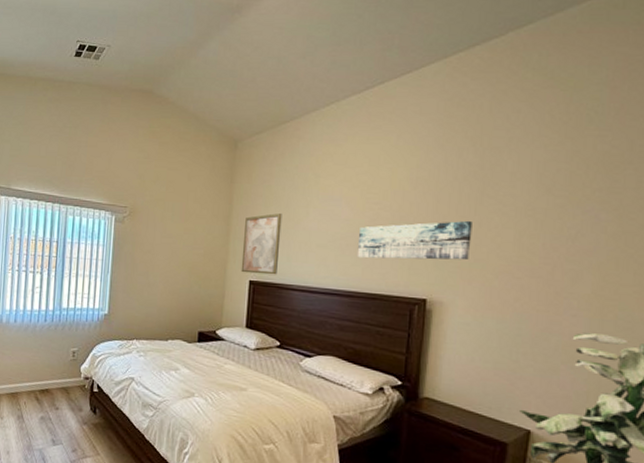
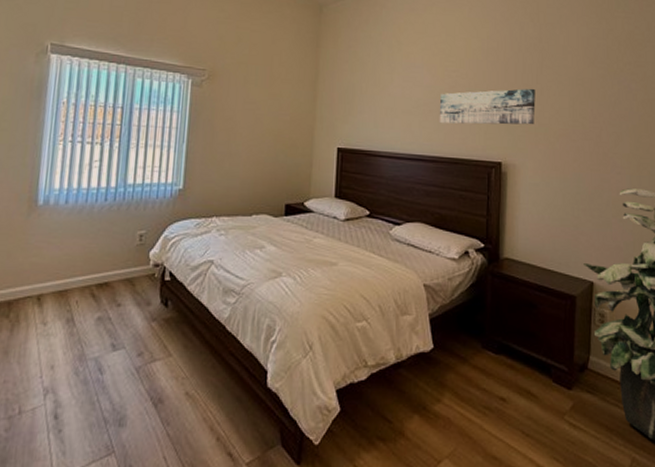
wall art: present [241,213,282,275] -> none [328,79,368,142]

